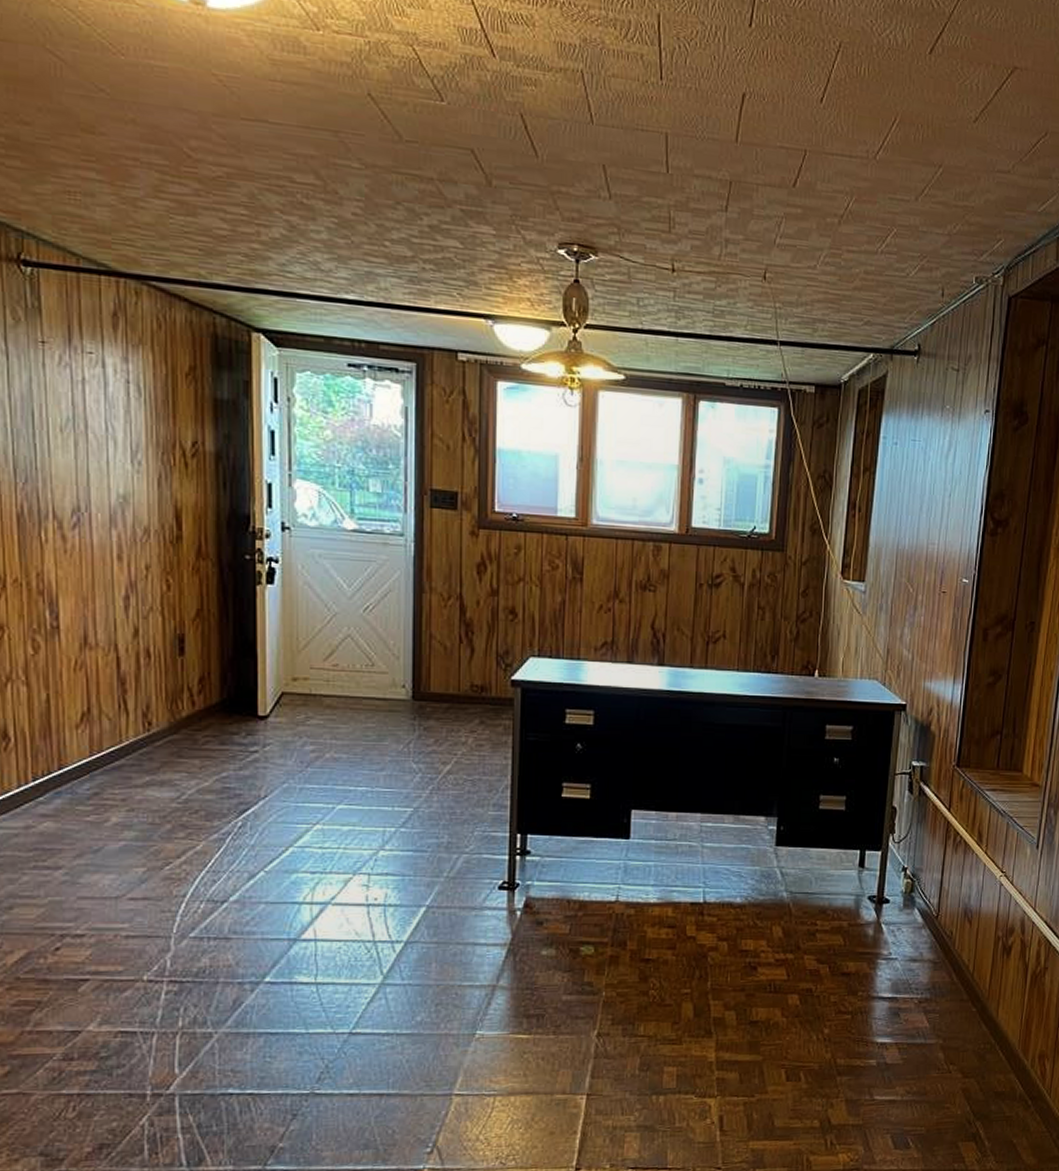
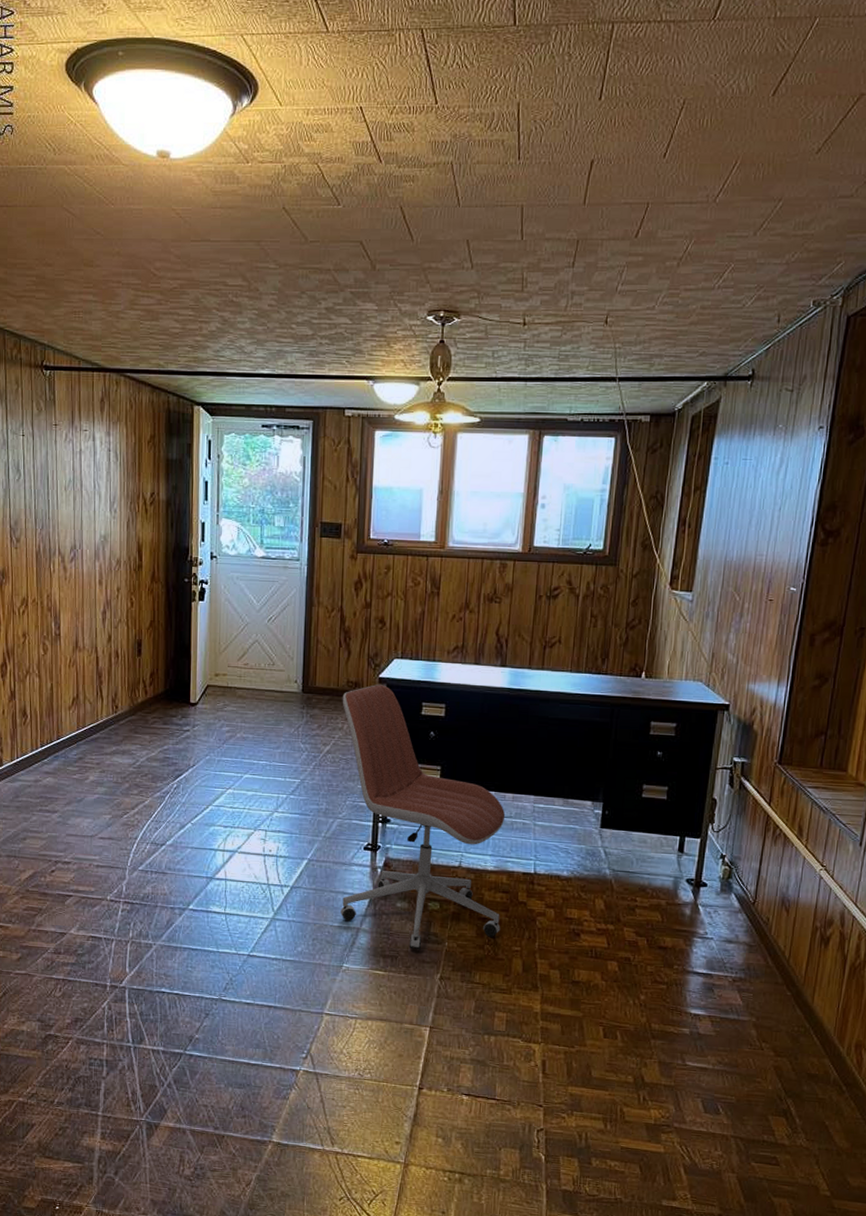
office chair: none [465,688,669,1005] -> present [340,684,506,950]

